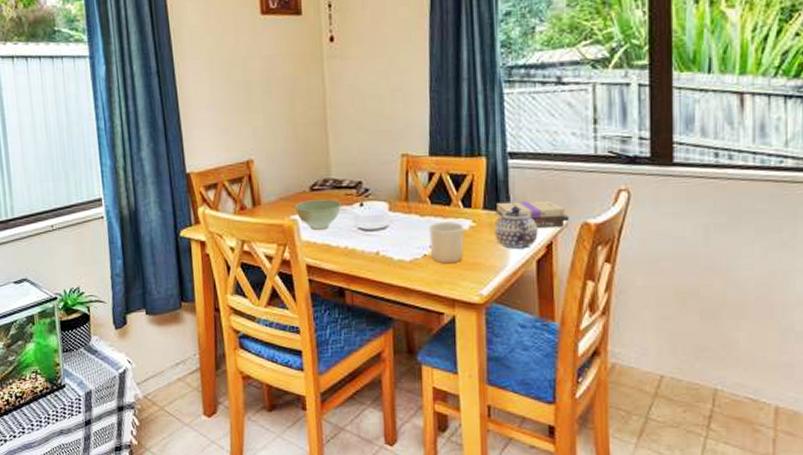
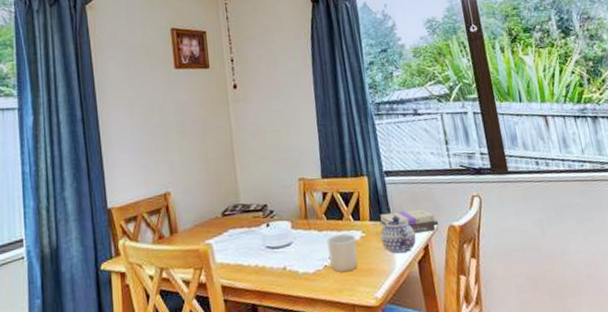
bowl: present [294,199,342,231] -> none [208,222,251,253]

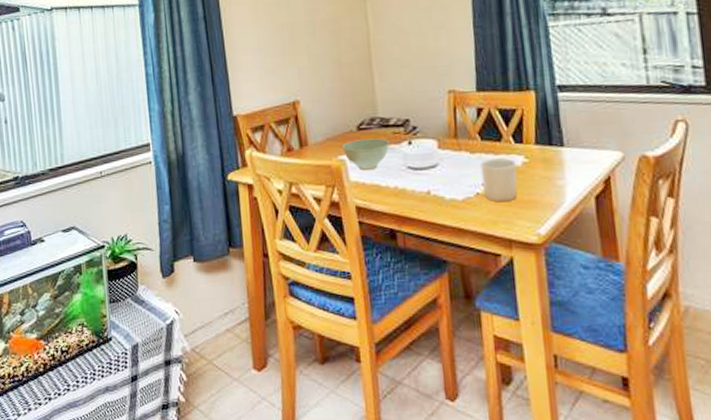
bowl: none [208,222,251,253] -> present [341,138,390,171]
books: present [378,208,439,234] -> none [546,133,626,163]
teapot: present [380,216,416,254] -> none [548,140,595,185]

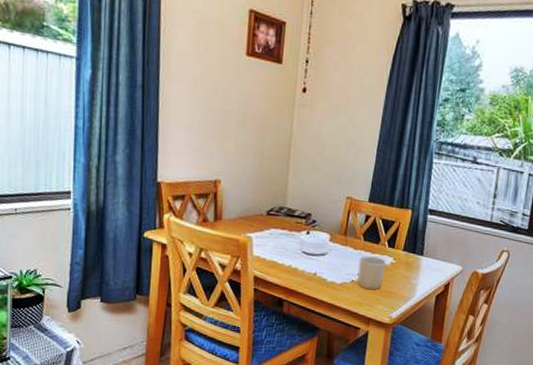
bowl: present [341,138,390,171] -> none [251,222,292,250]

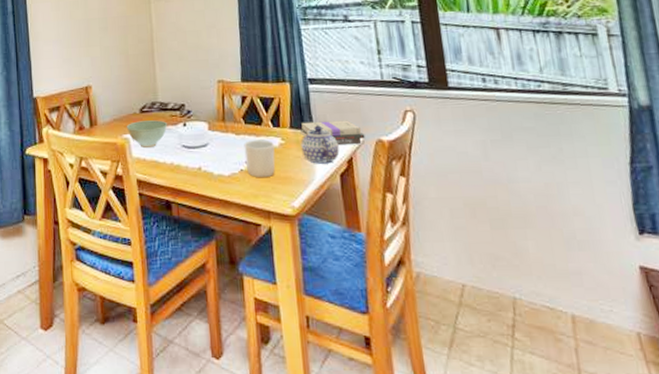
bowl: none [251,222,292,250] -> present [126,120,168,149]
teapot: none [408,251,441,286] -> present [300,125,340,164]
books: none [410,247,465,273] -> present [299,120,365,146]

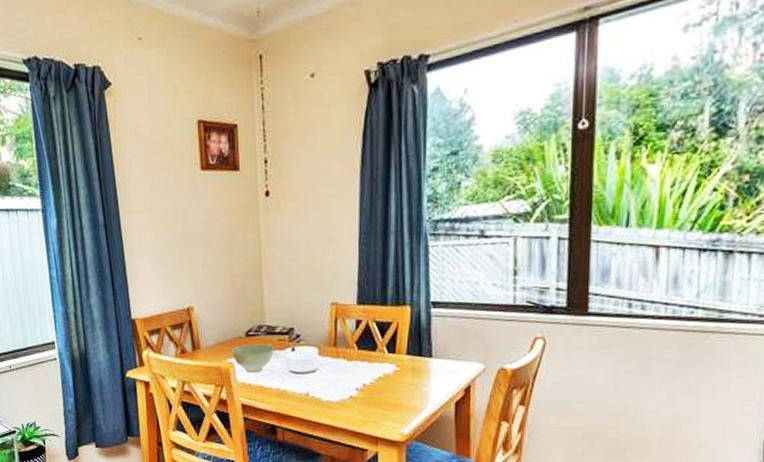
mug: present [244,140,276,178] -> none [355,366,388,405]
books: present [299,120,365,146] -> none [416,347,487,373]
teapot: present [300,125,340,164] -> none [416,352,457,392]

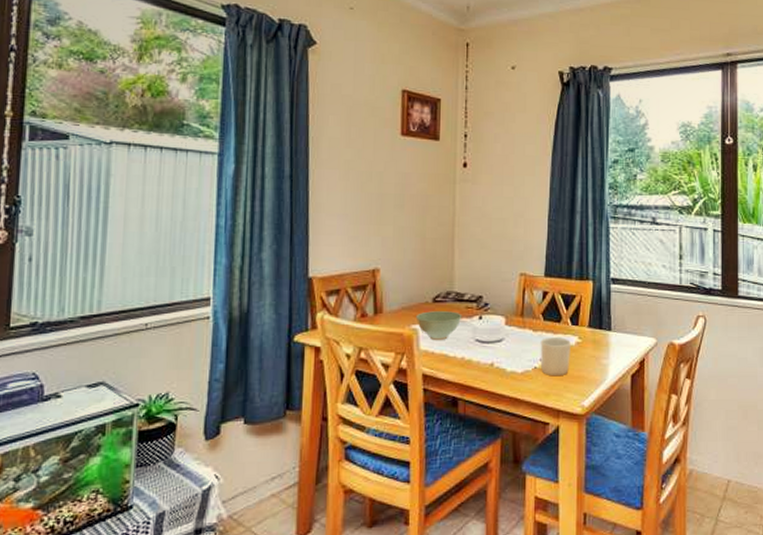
mug: none [355,366,388,405] -> present [540,337,571,377]

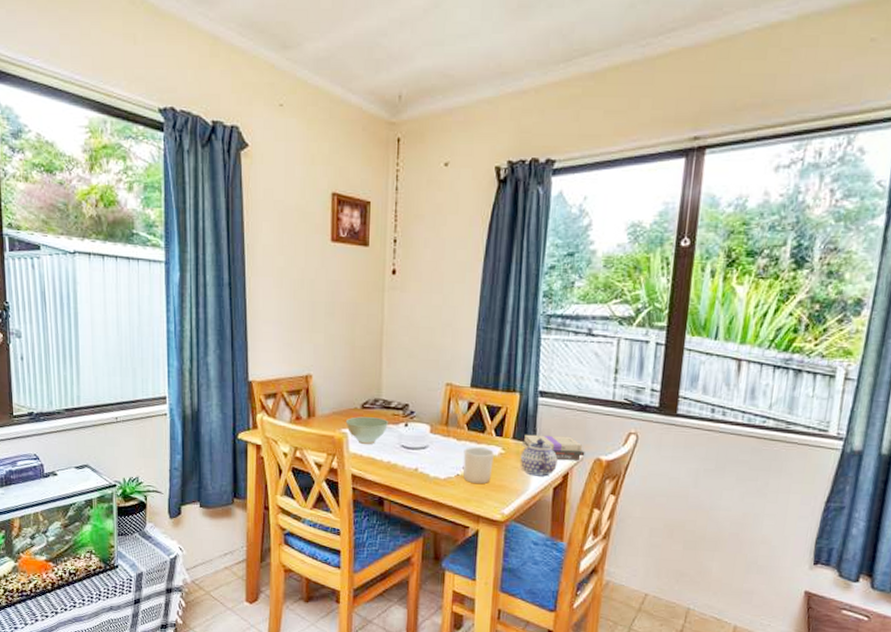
books: none [597,322,659,347] -> present [521,434,585,461]
teapot: none [597,326,633,364] -> present [520,439,558,477]

